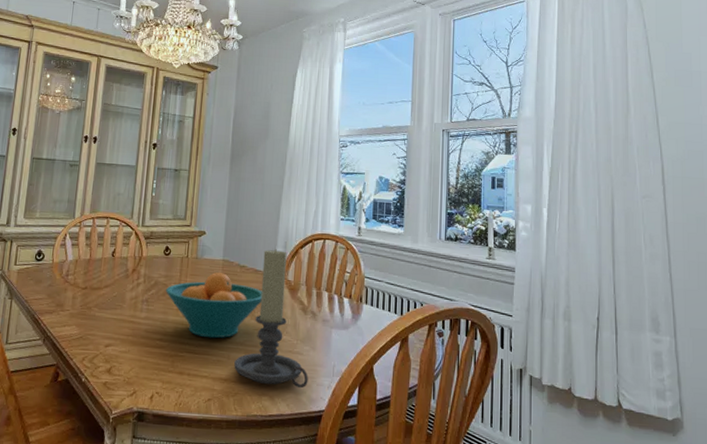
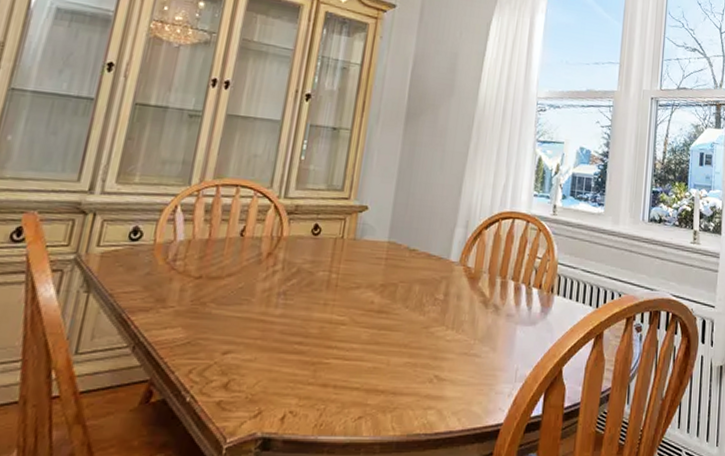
fruit bowl: present [166,272,262,339] -> none [311,256,435,340]
candle holder: present [234,249,308,389] -> none [394,229,486,398]

